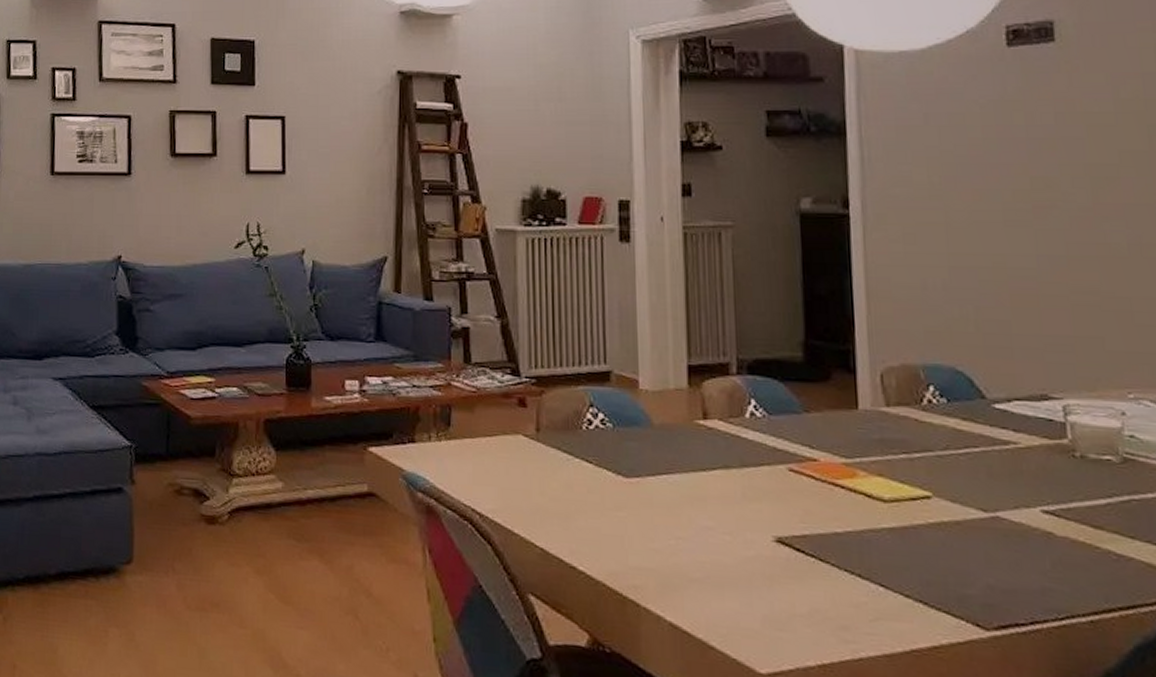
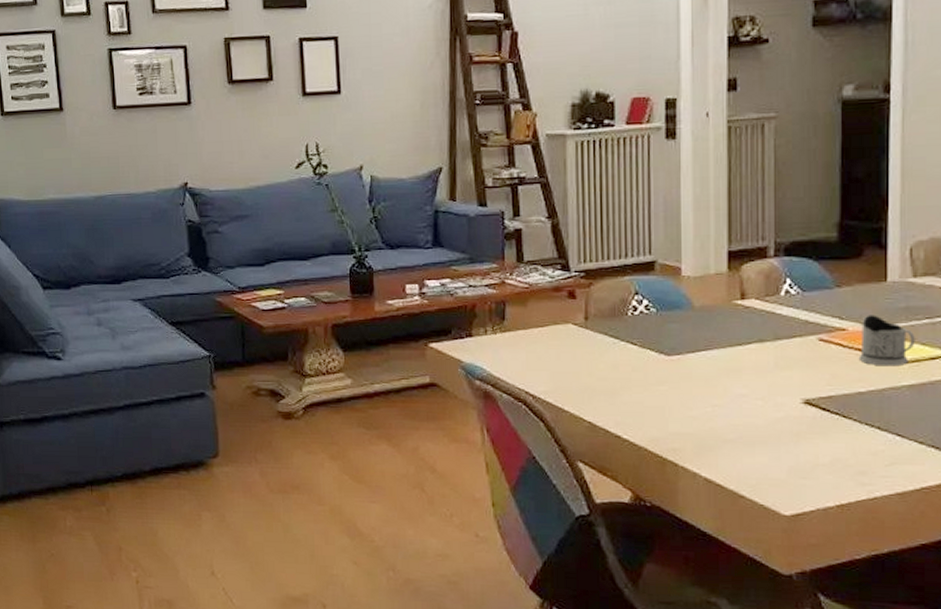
tea glass holder: none [832,445,893,506] -> present [858,315,915,367]

